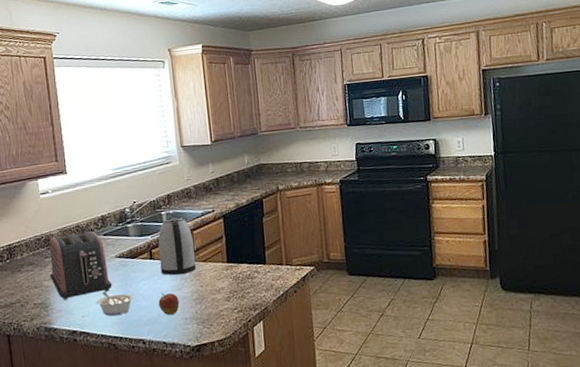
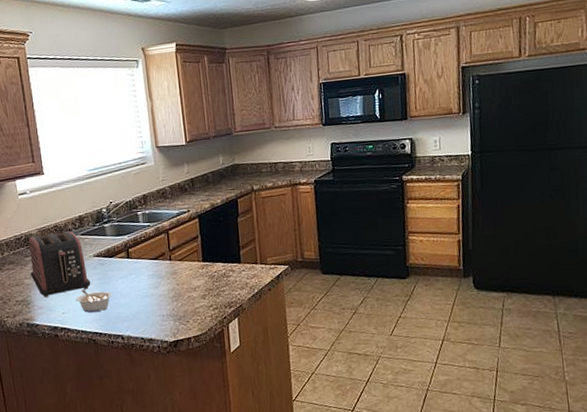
kettle: present [158,216,197,276] -> none [134,216,173,274]
fruit: present [158,293,180,316] -> none [136,291,157,313]

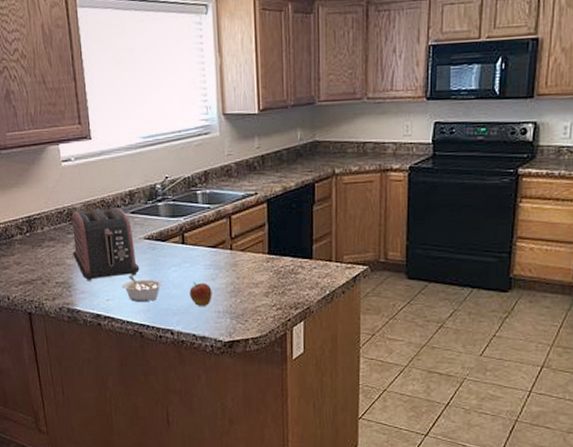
fruit: none [136,291,157,313] -> present [189,282,212,307]

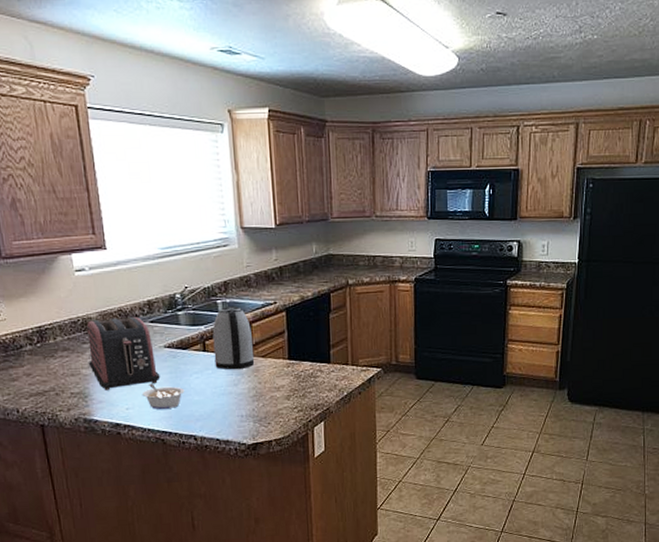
fruit: present [189,282,212,307] -> none [212,388,235,412]
kettle: none [191,197,234,264] -> present [212,306,255,370]

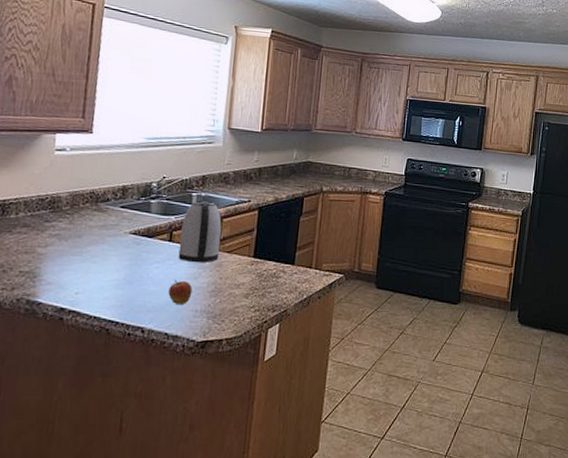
toaster: present [86,316,161,391] -> none [45,199,120,272]
legume: present [142,383,185,409] -> none [95,269,142,297]
fruit: none [212,388,235,412] -> present [168,280,193,306]

